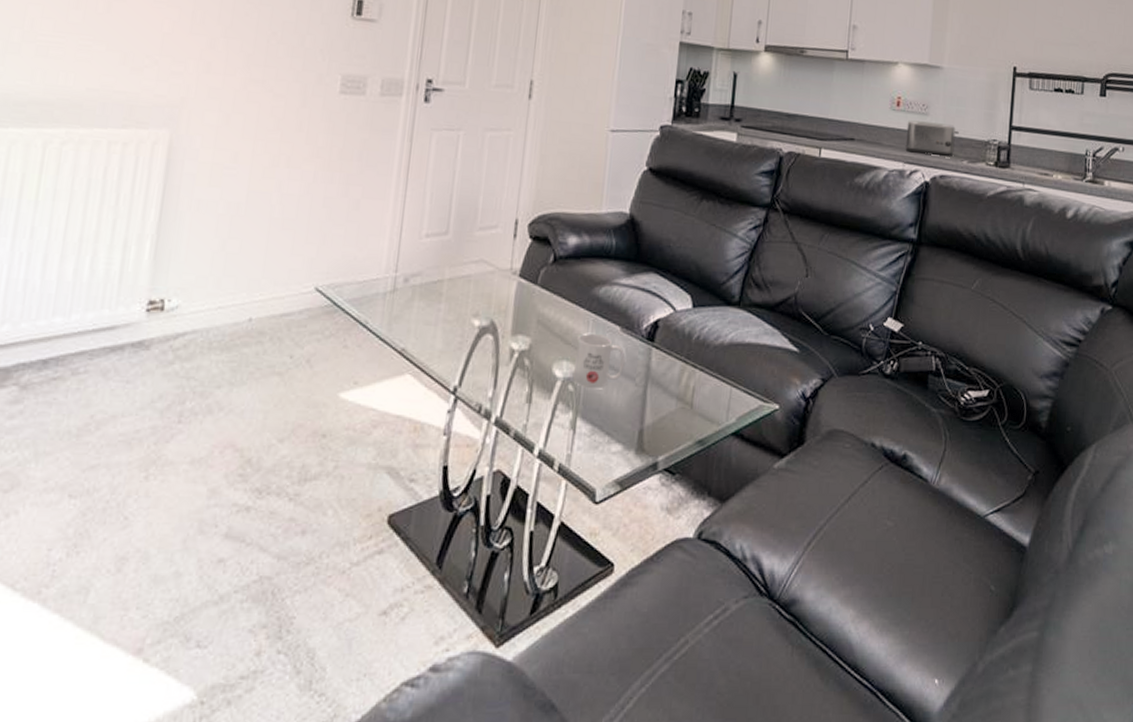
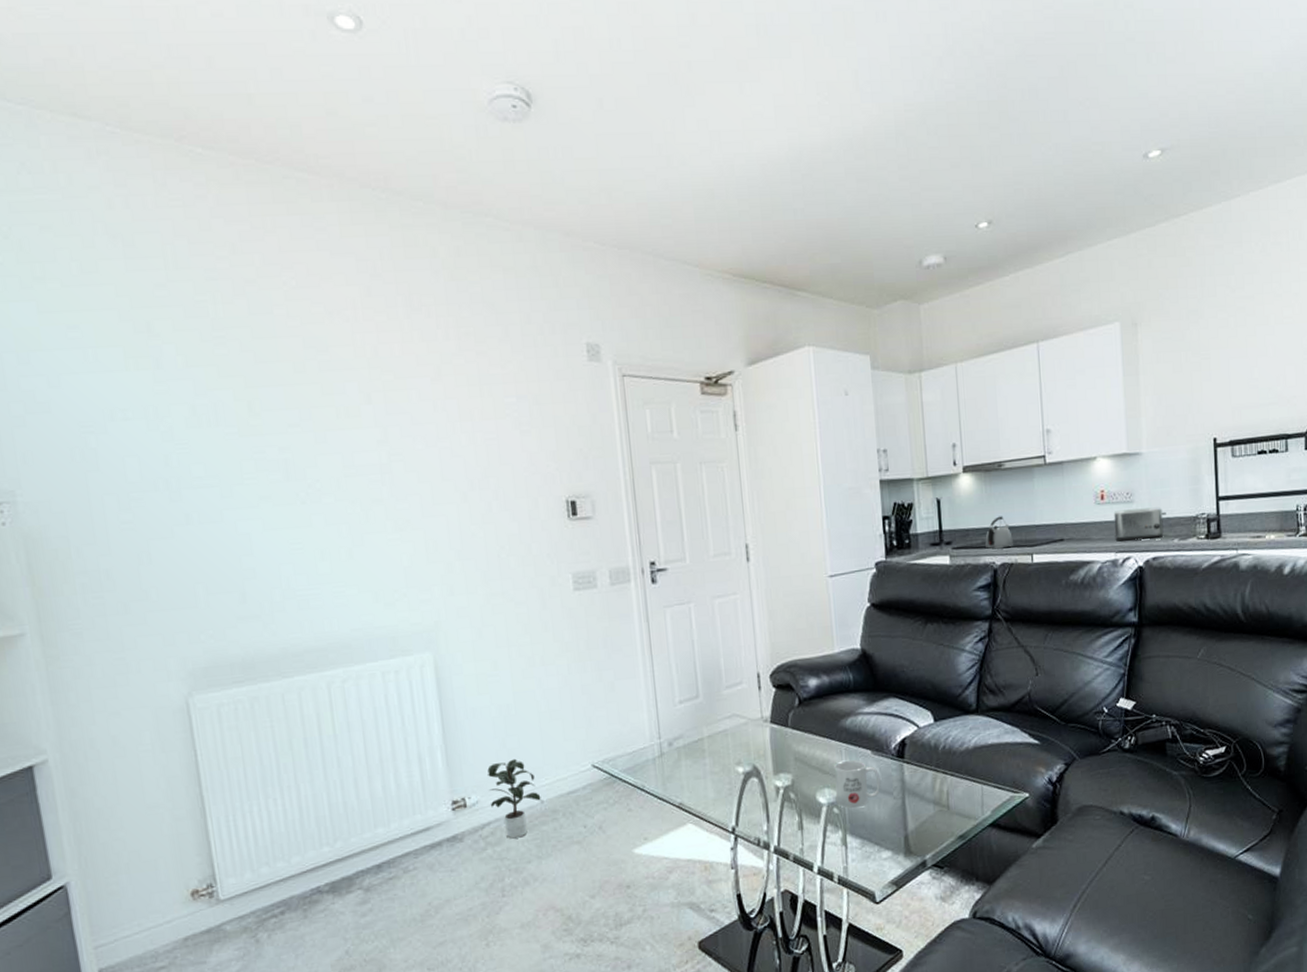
potted plant: none [192,265,250,357] -> present [487,758,541,839]
kettle: none [775,102,804,137] -> present [985,516,1014,549]

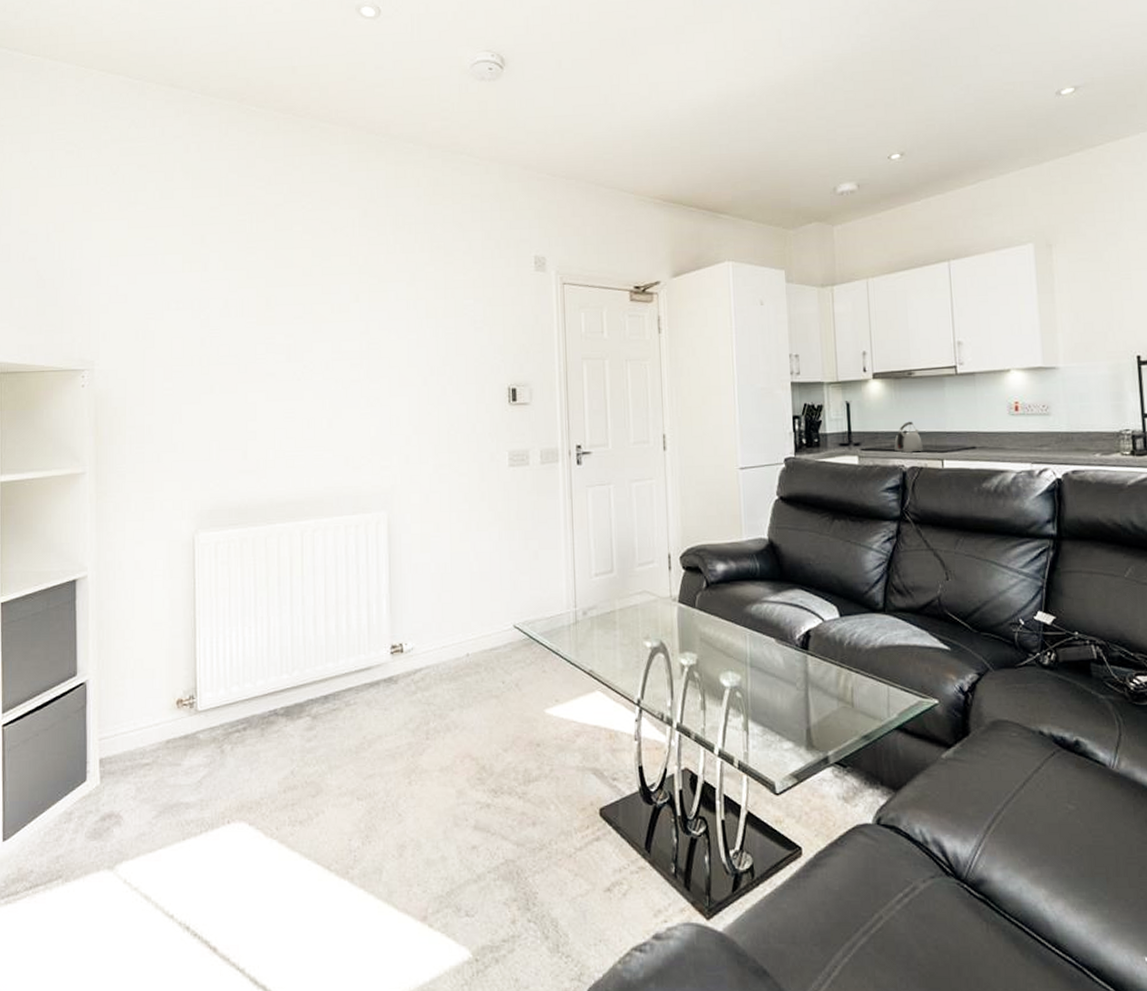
potted plant: present [487,758,541,839] -> none [423,612,467,686]
mug: present [834,759,881,809] -> none [738,646,784,695]
toaster: present [1113,507,1166,542] -> none [1028,421,1086,453]

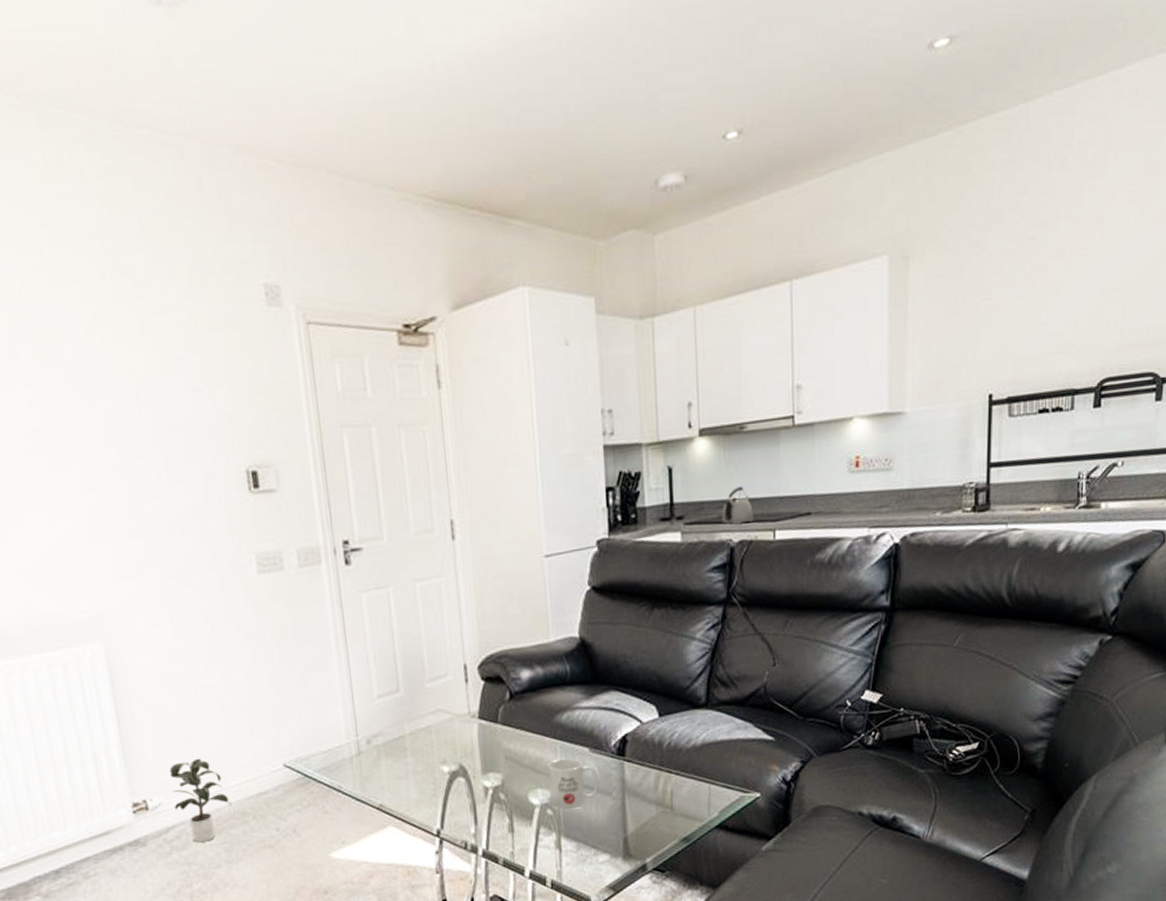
potted plant: none [423,612,467,686] -> present [169,758,229,843]
mug: none [738,646,784,695] -> present [548,758,599,810]

